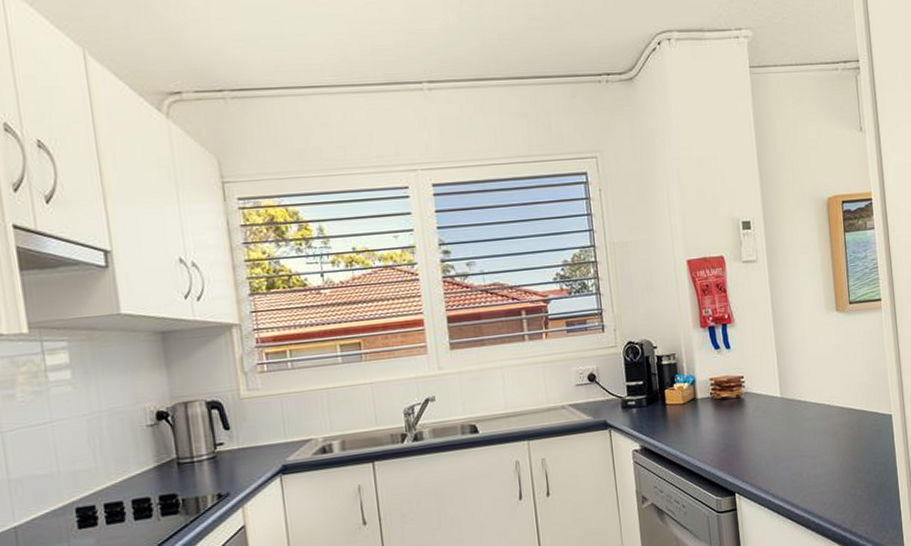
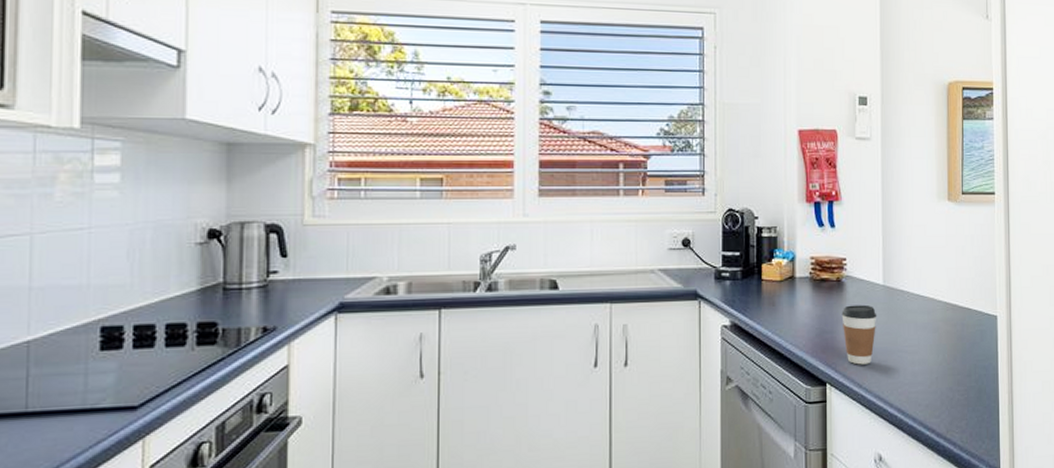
coffee cup: none [743,417,778,474] -> present [841,304,877,365]

